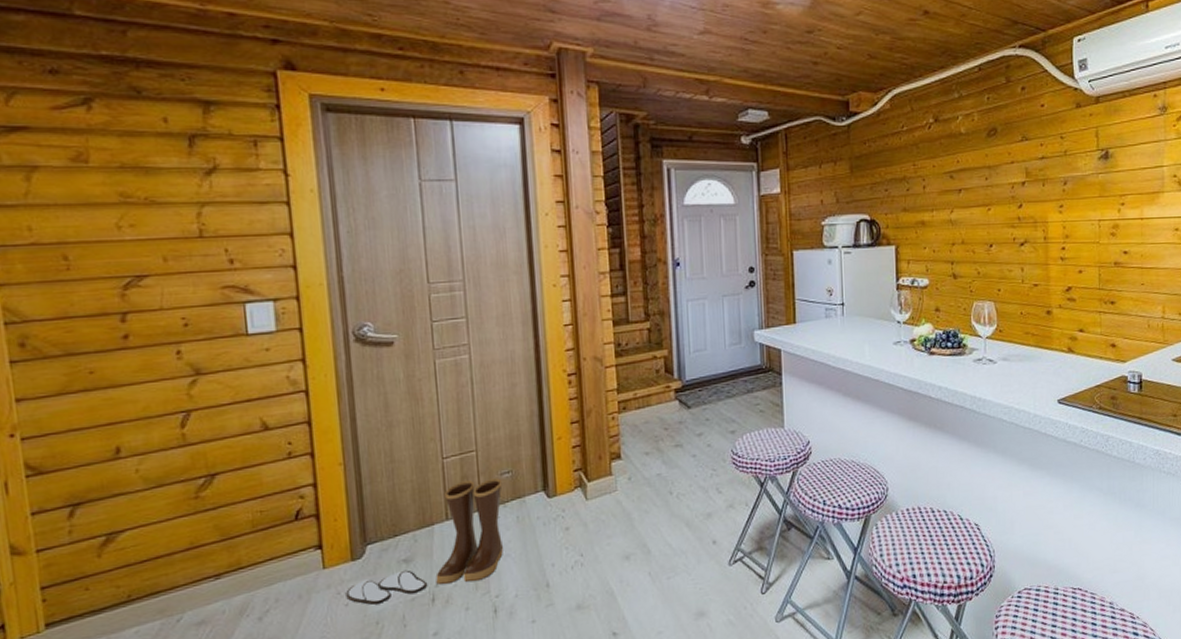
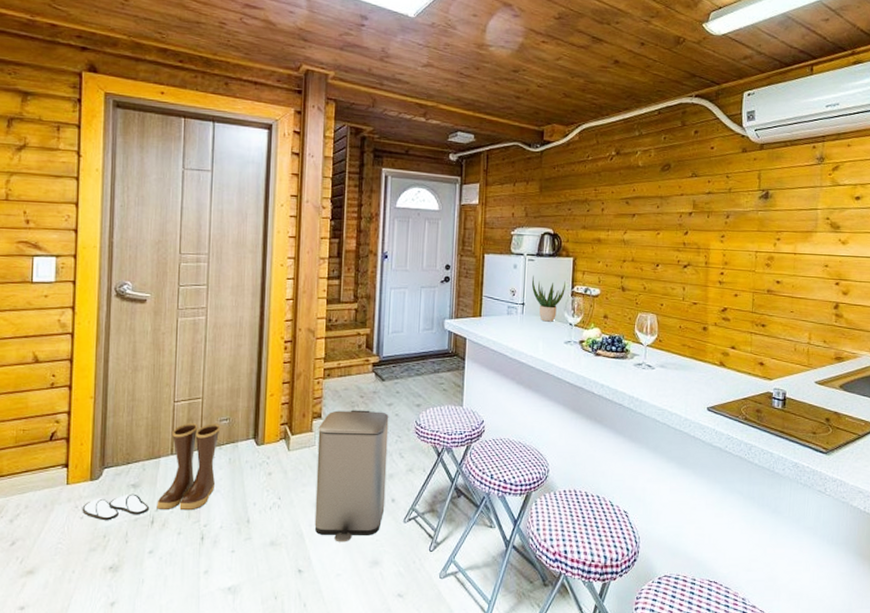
pedal bin: none [619,443,706,597] -> present [314,410,389,543]
potted plant: none [850,270,889,322] -> present [531,276,566,322]

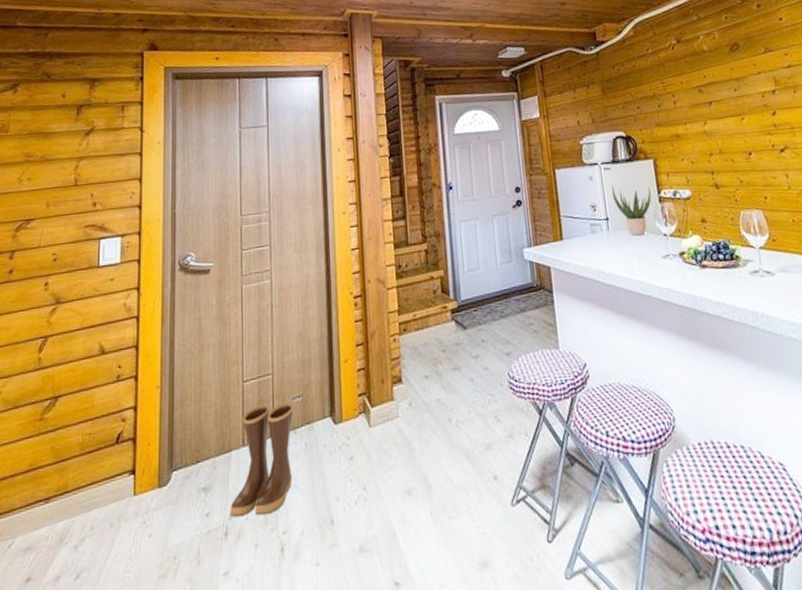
slippers: present [82,493,149,520] -> none [150,499,221,537]
pedal bin: present [314,410,389,543] -> none [400,366,487,541]

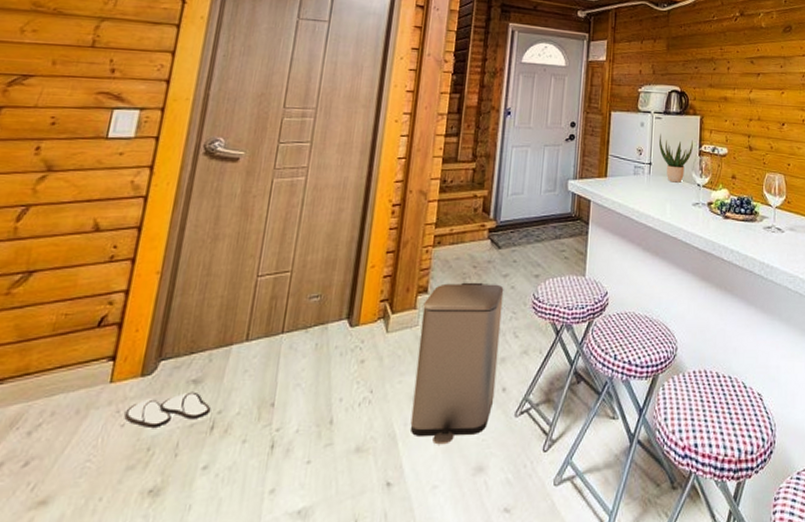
slippers: none [150,499,221,537] -> present [124,391,210,427]
boot: present [230,403,294,518] -> none [219,302,310,412]
pedal bin: none [400,366,487,541] -> present [410,282,504,445]

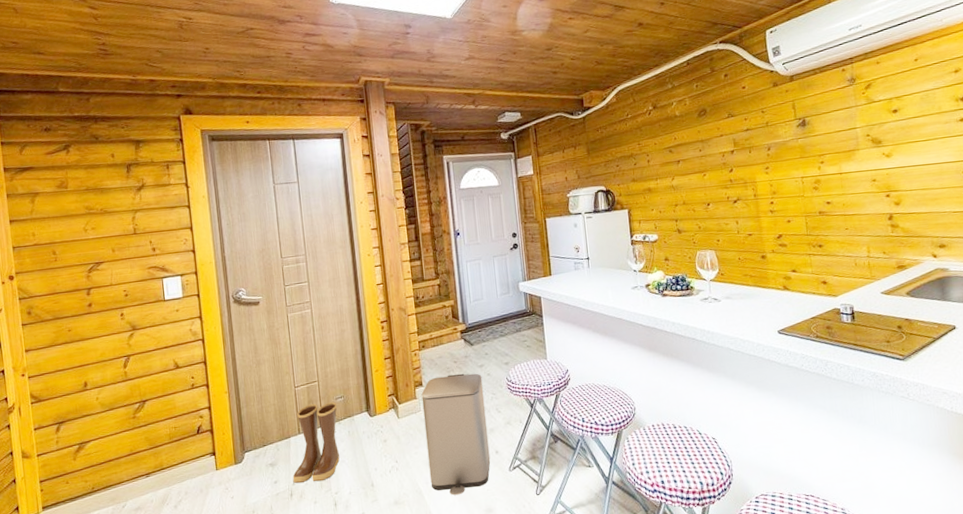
slippers: present [124,391,210,427] -> none [231,472,287,498]
boot: none [219,302,310,412] -> present [292,402,340,484]
potted plant: present [658,134,693,183] -> none [592,231,625,272]

